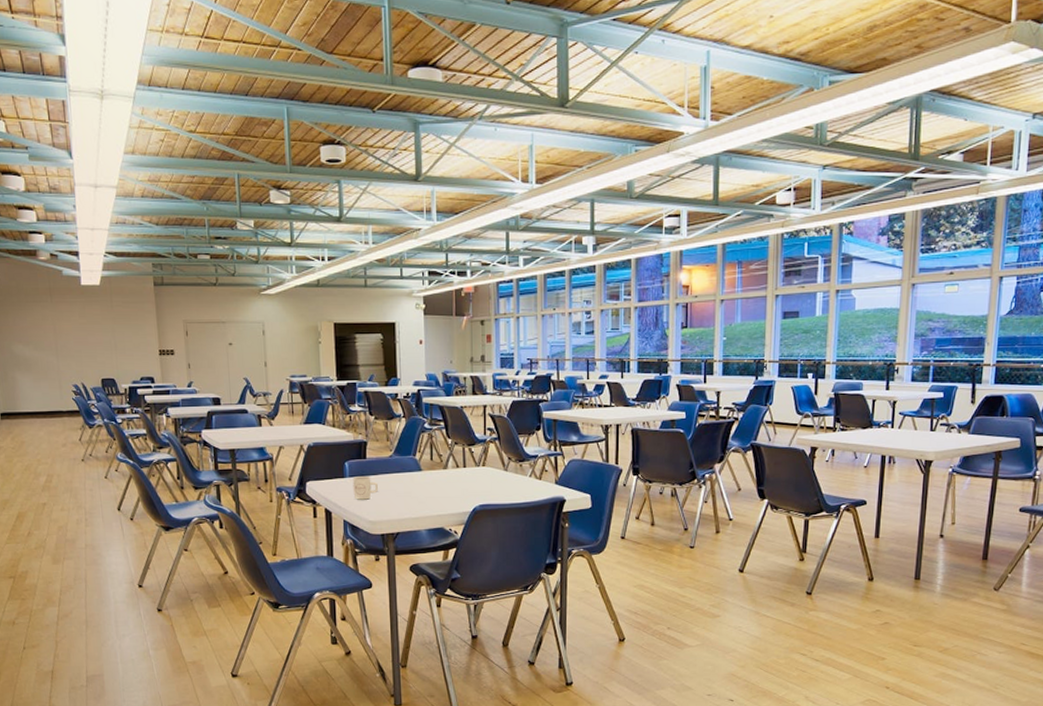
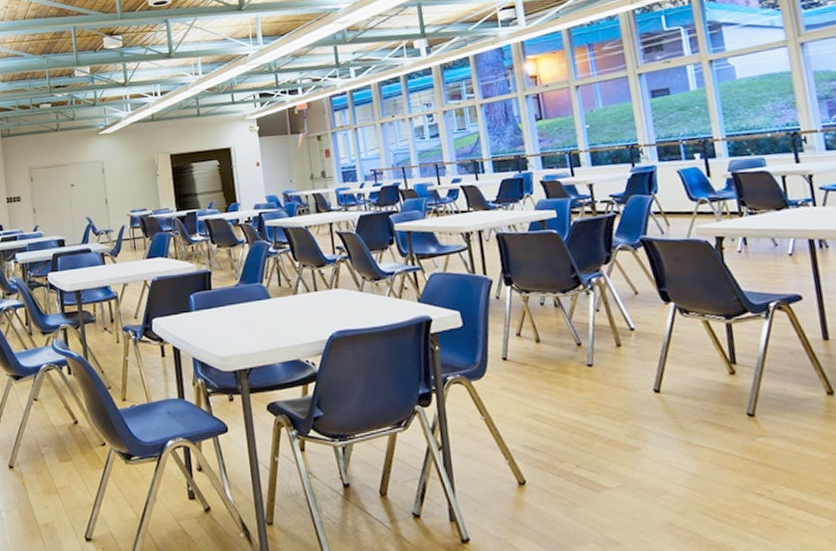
mug: present [353,476,378,500] -> none [199,308,226,335]

